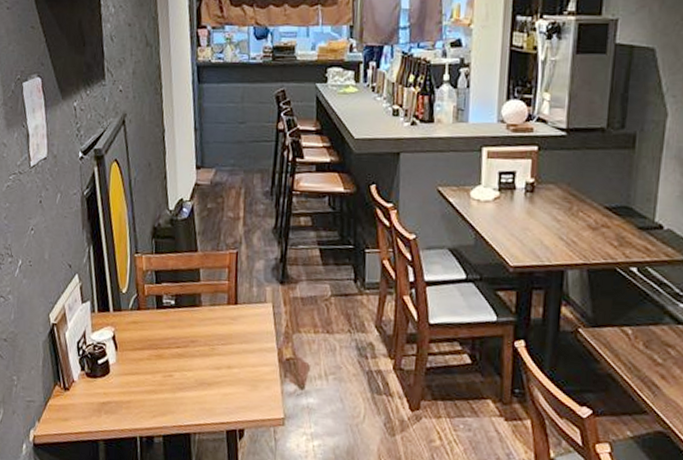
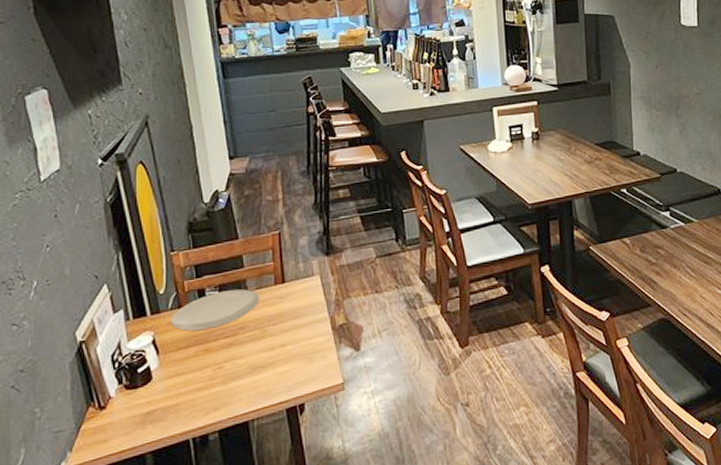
plate: none [129,301,212,337] -> present [170,289,260,332]

